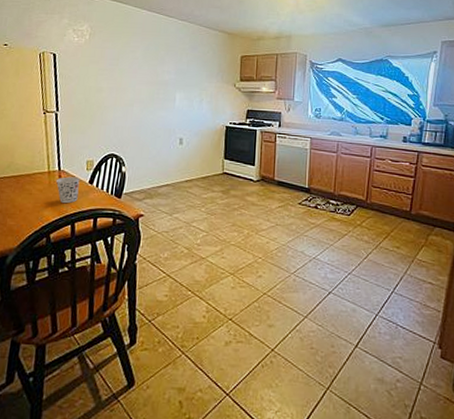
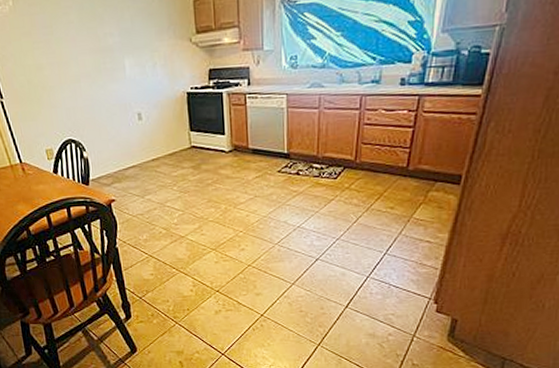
cup: present [55,177,80,204] -> none [20,168,47,197]

